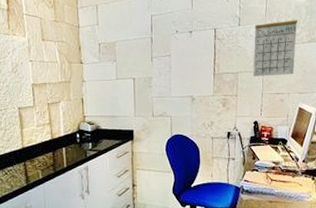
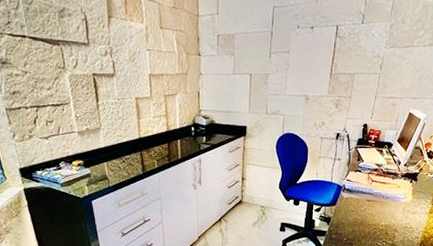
calendar: present [253,11,298,77] -> none [369,9,424,80]

